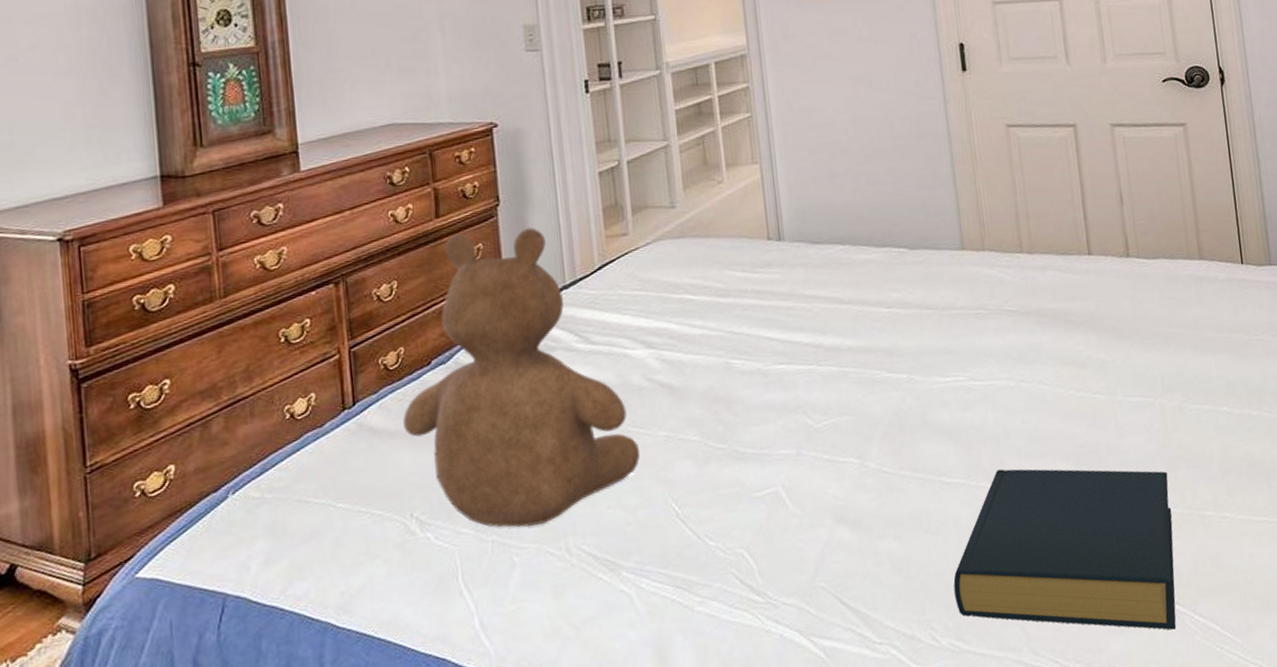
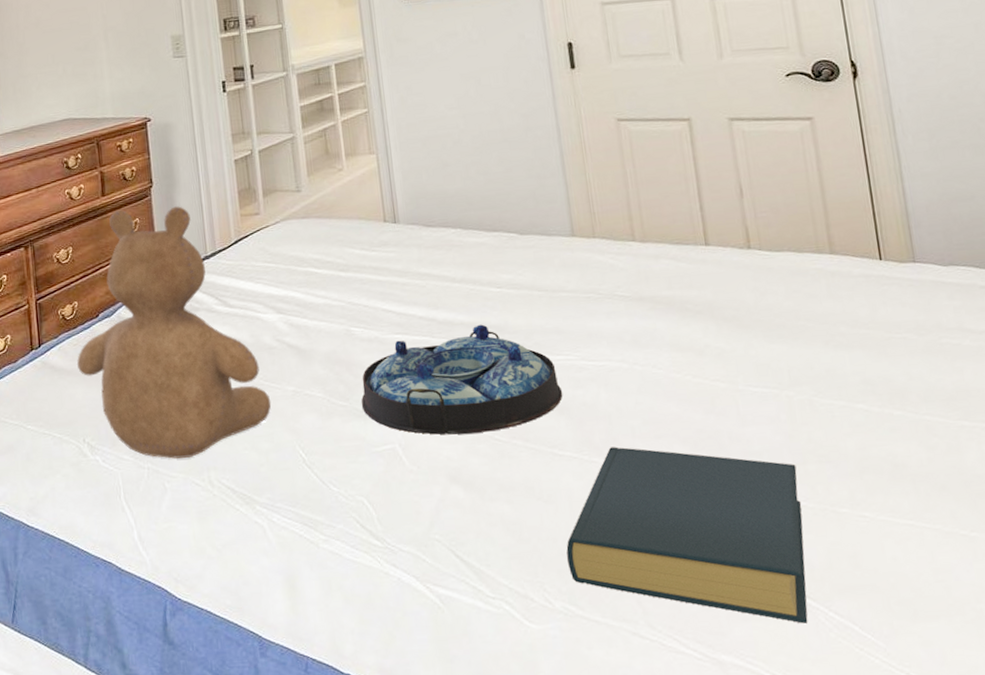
serving tray: none [741,348,952,473] -> present [361,324,563,435]

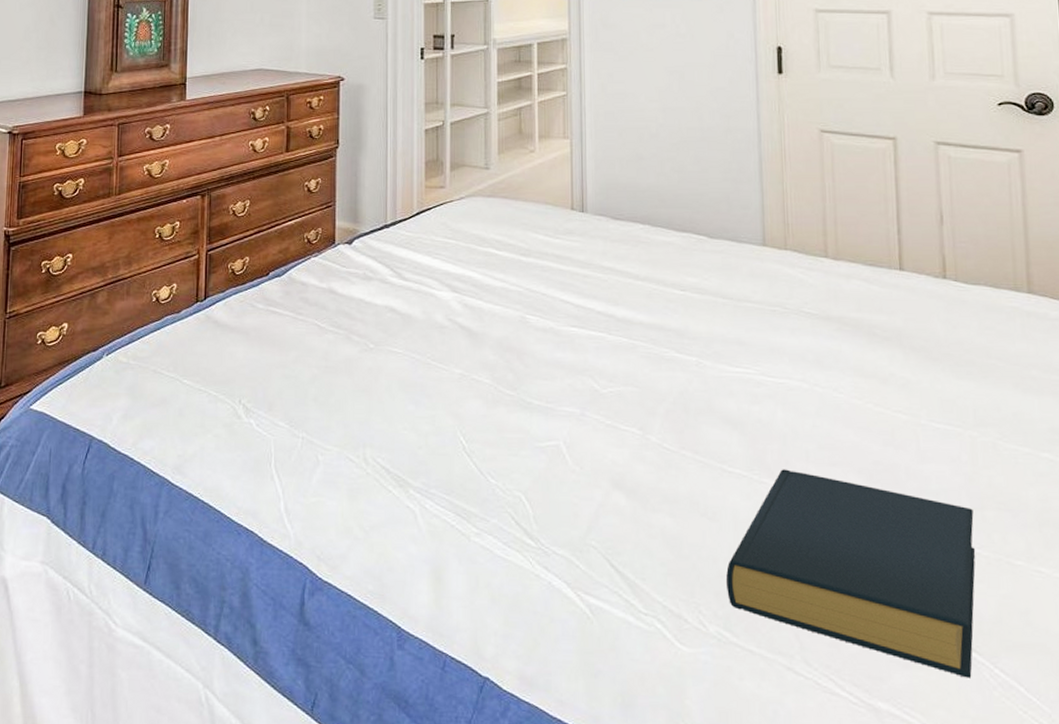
teddy bear: present [76,206,272,459] -> none [241,167,437,431]
serving tray: present [361,324,563,435] -> none [529,326,738,439]

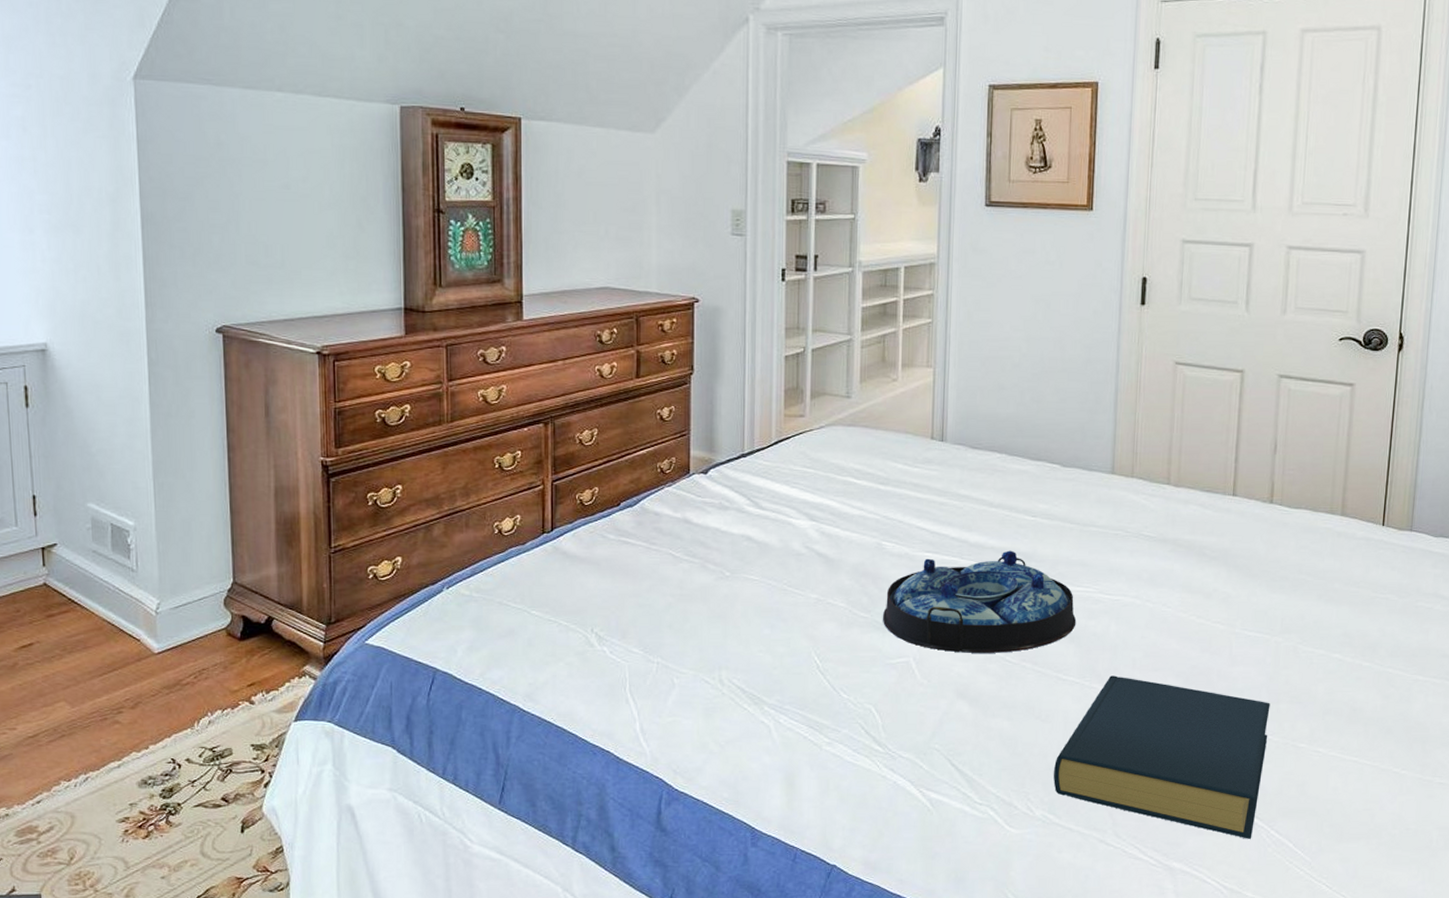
serving tray: none [529,326,738,439] -> present [882,550,1077,653]

